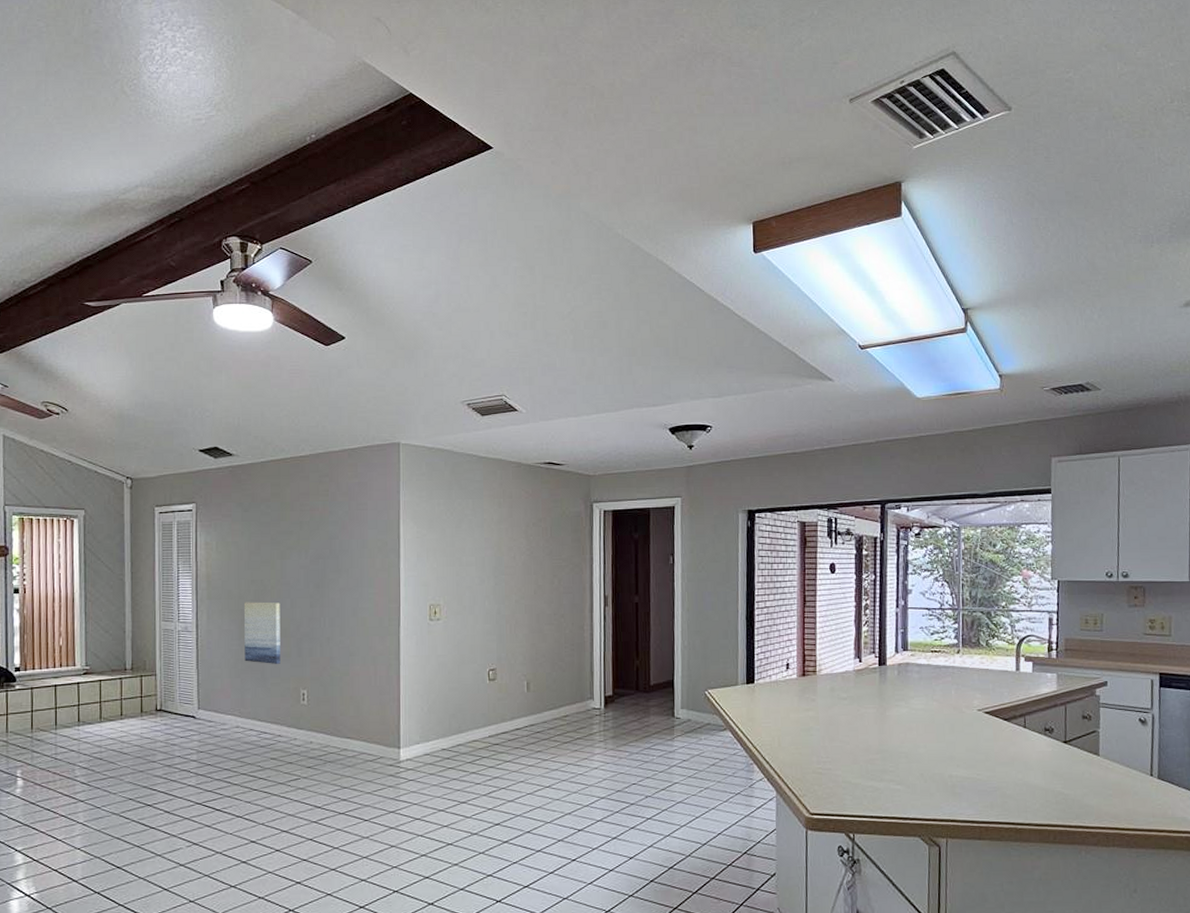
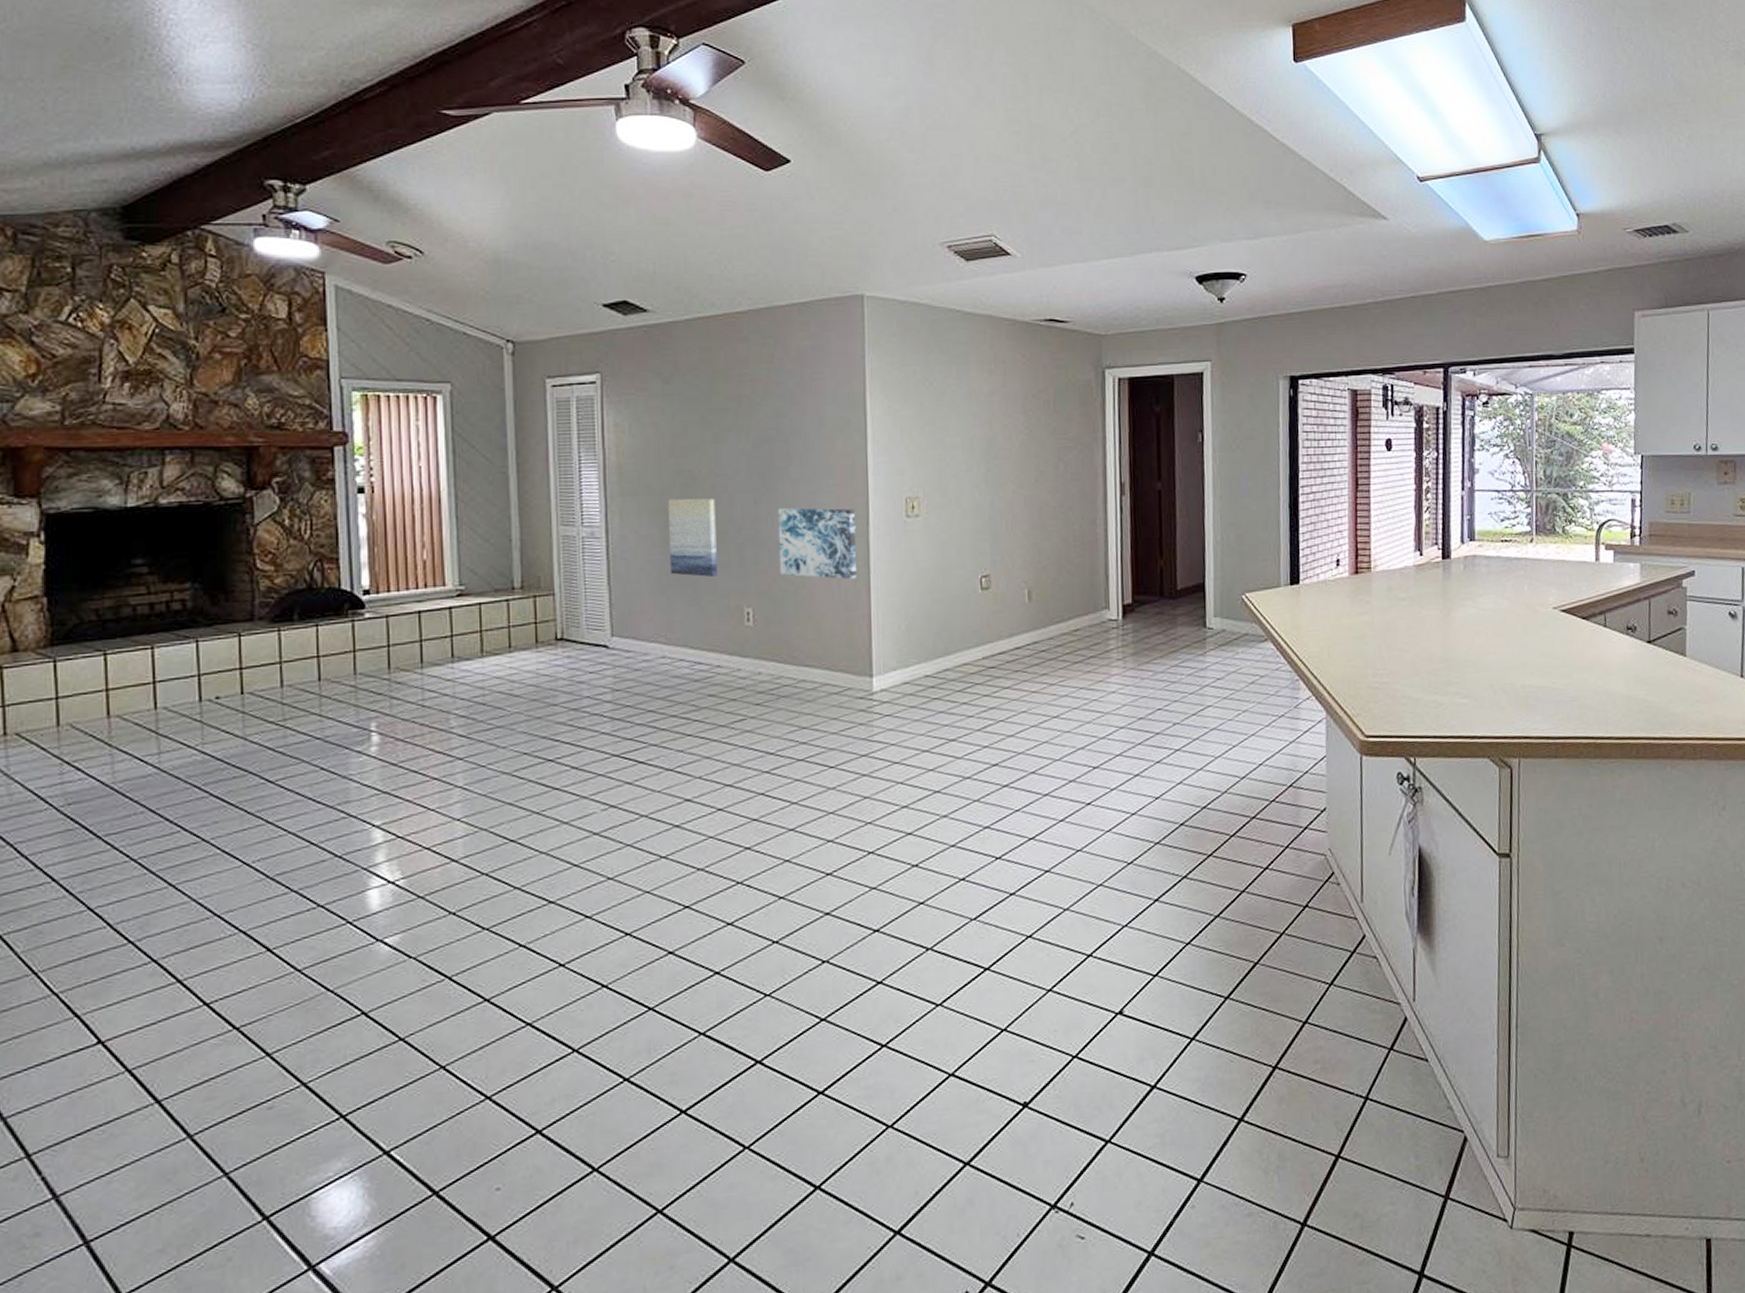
wall art: none [328,611,390,669] -> present [777,508,857,580]

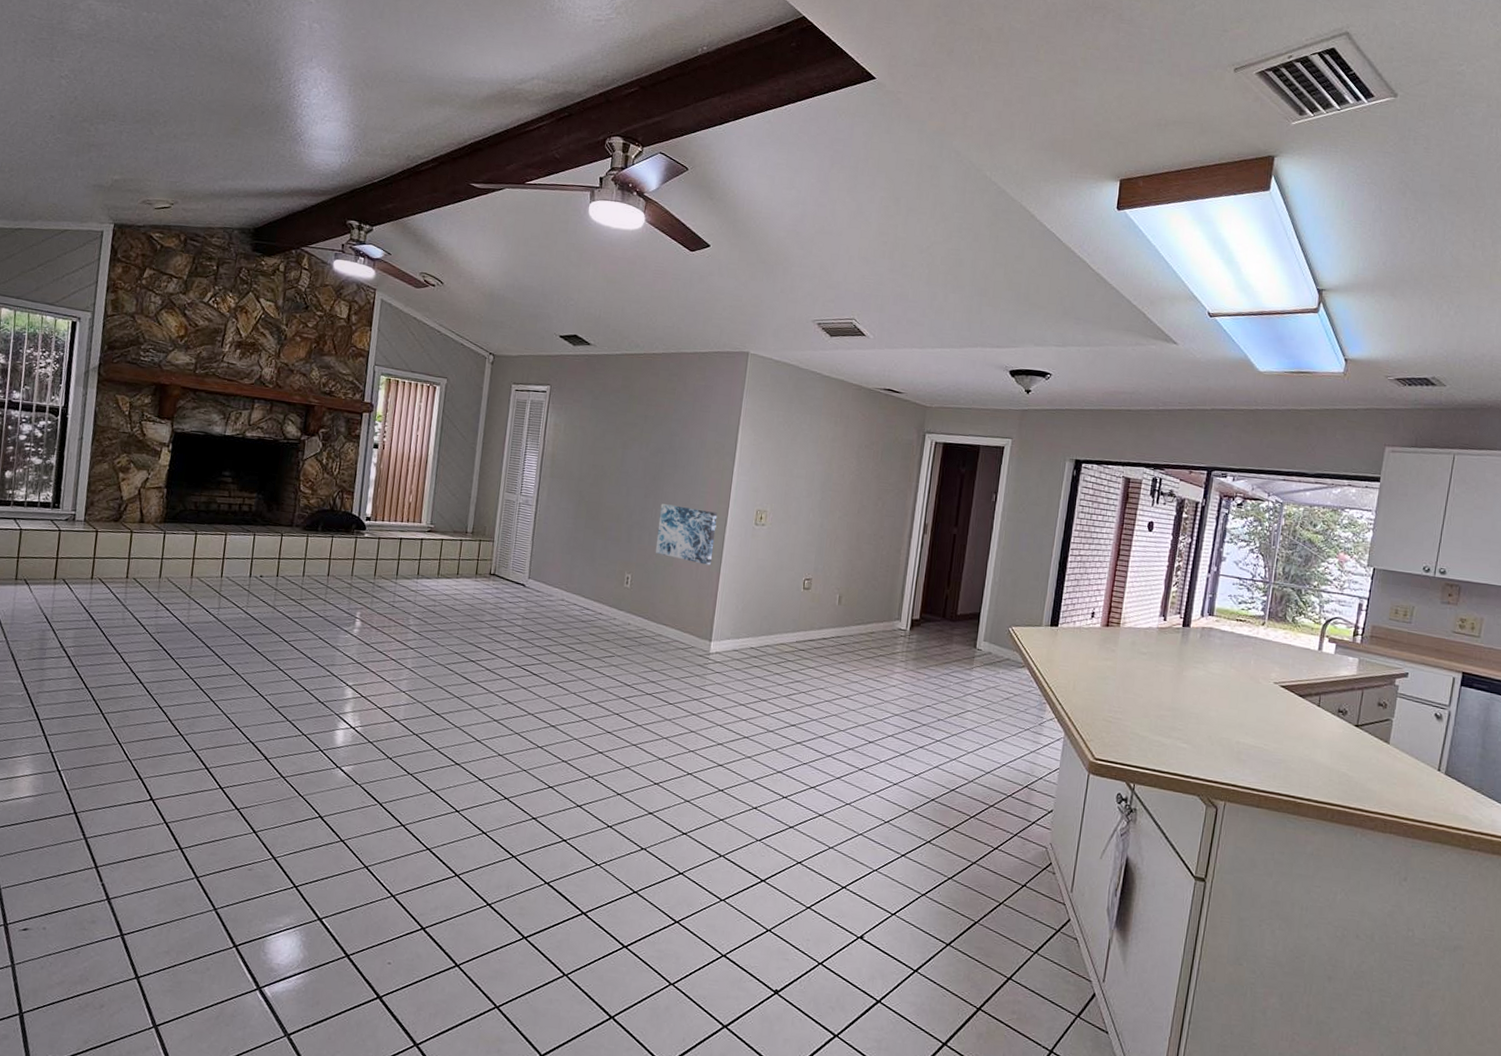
wall art: present [667,498,717,577] -> none [577,484,617,547]

